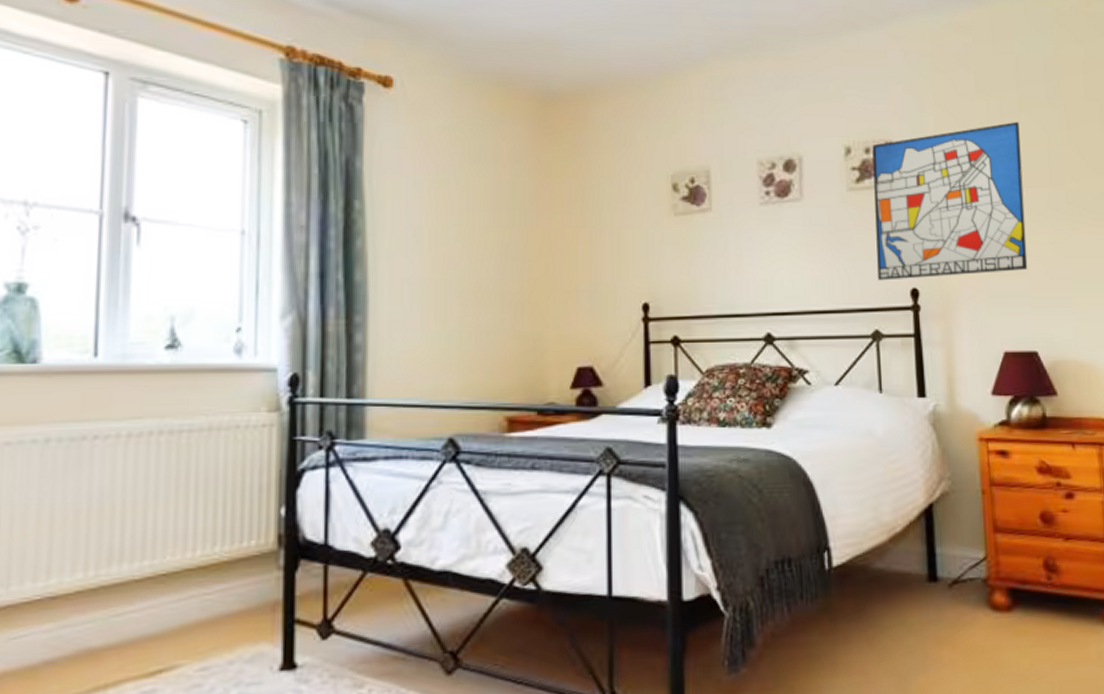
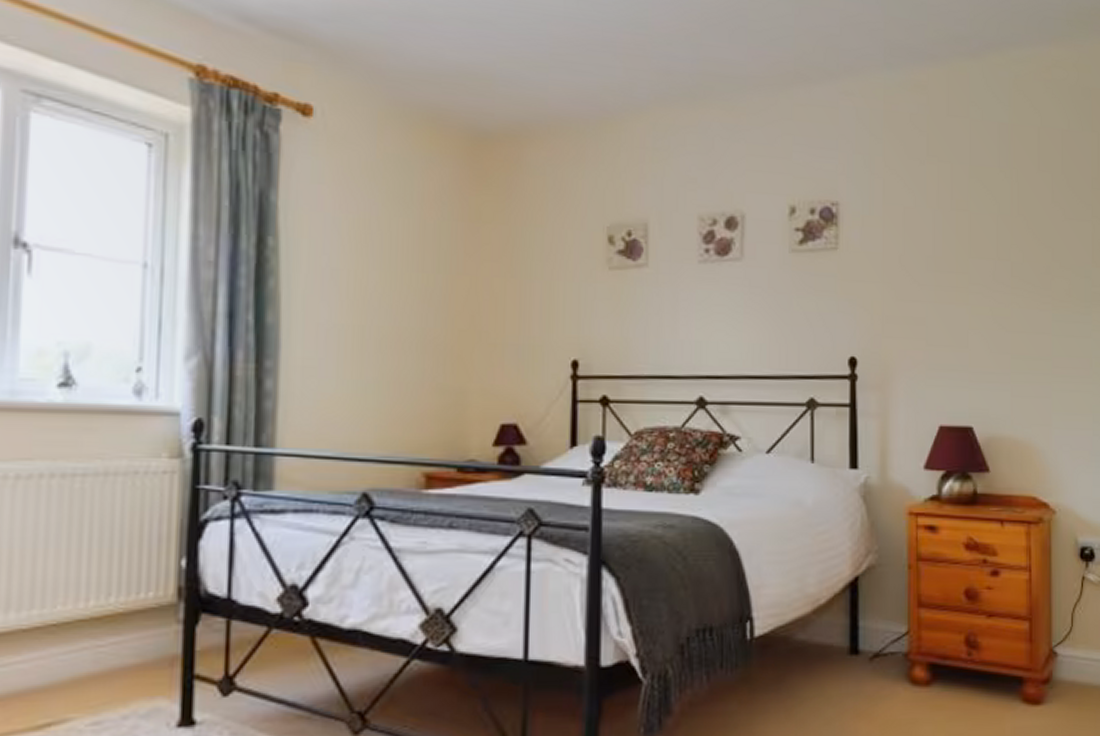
wall art: present [872,121,1028,281] -> none [815,188,969,348]

